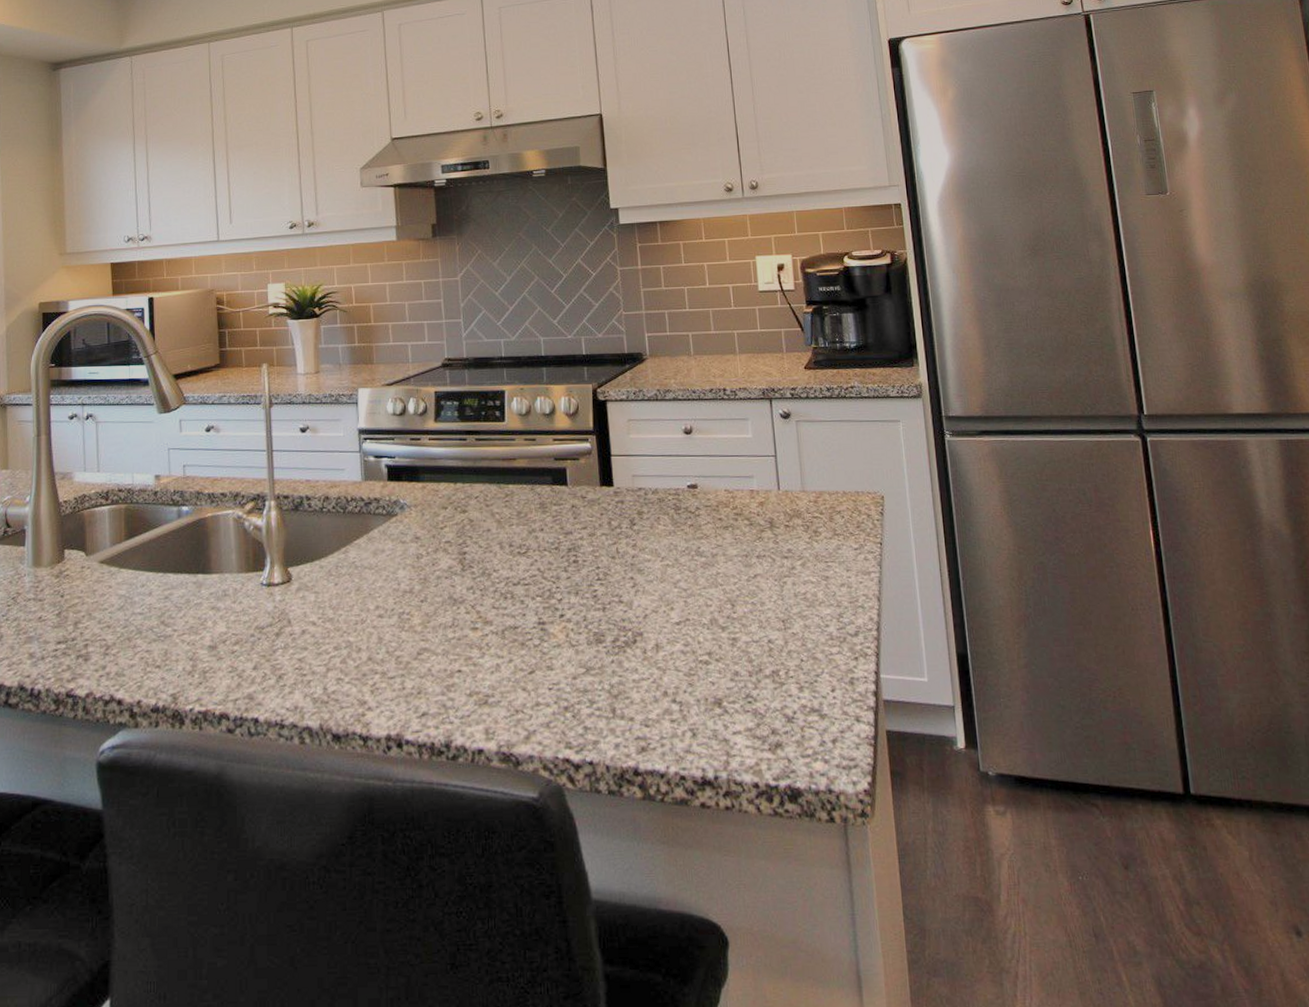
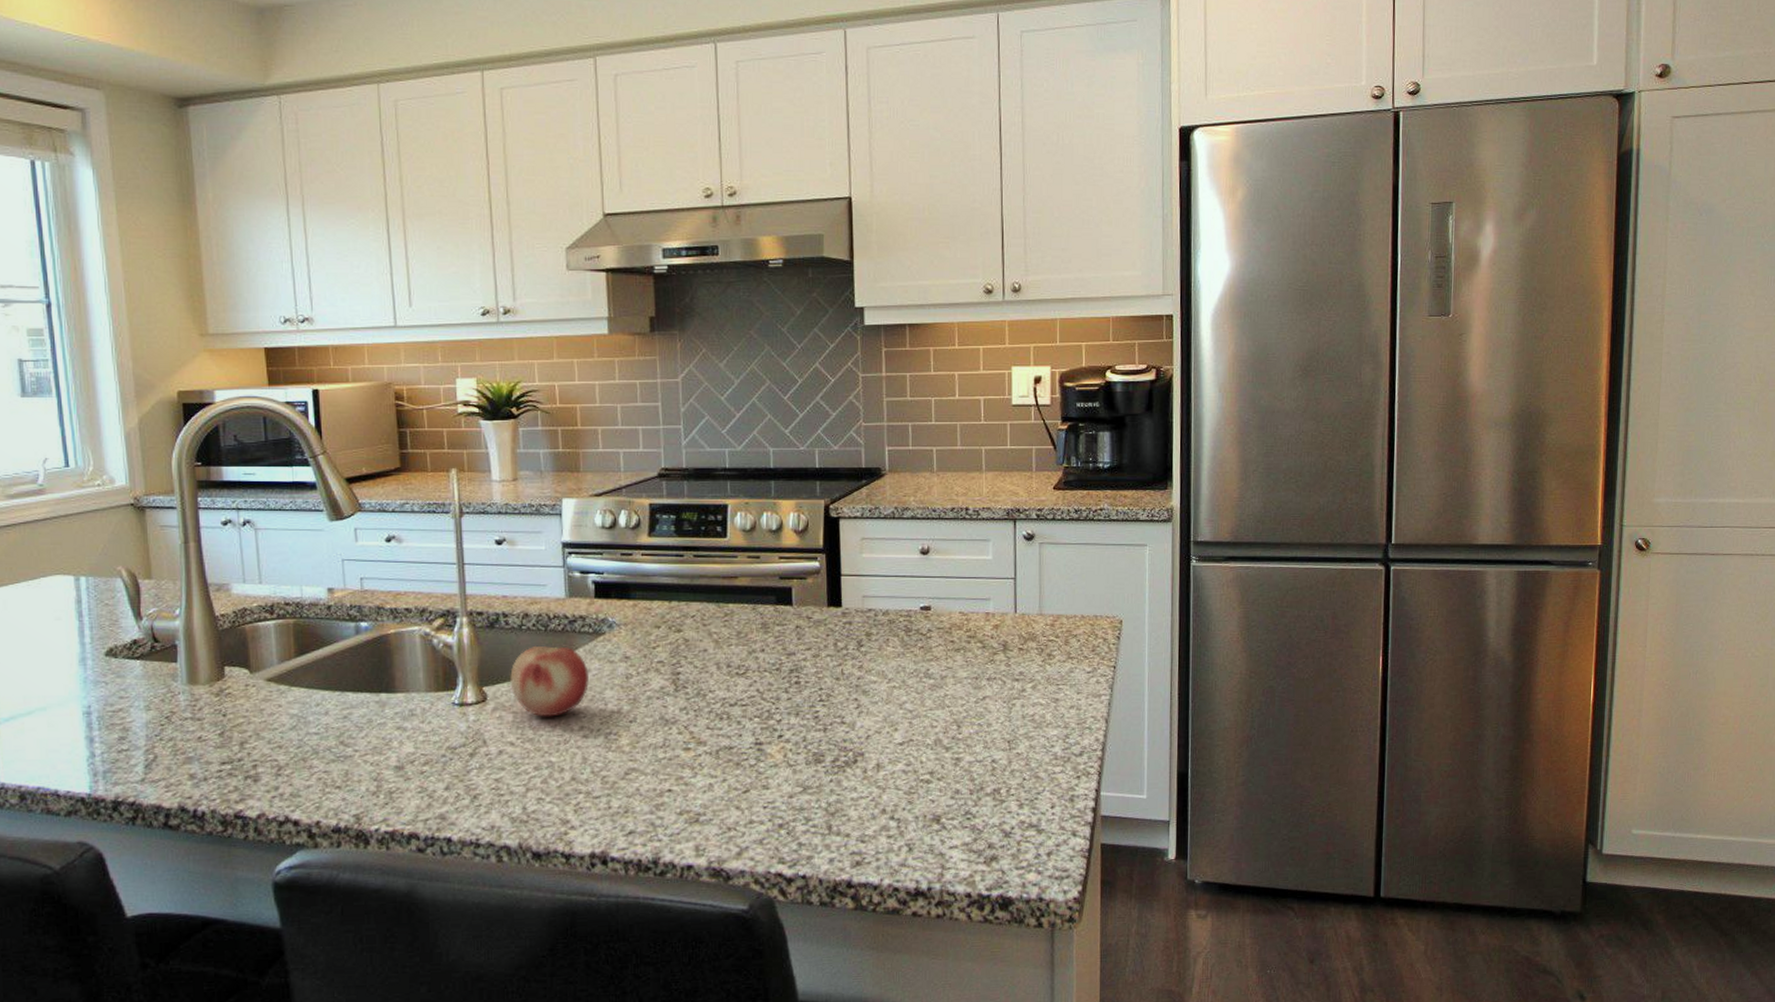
fruit: none [312,527,384,597] -> present [510,645,590,717]

